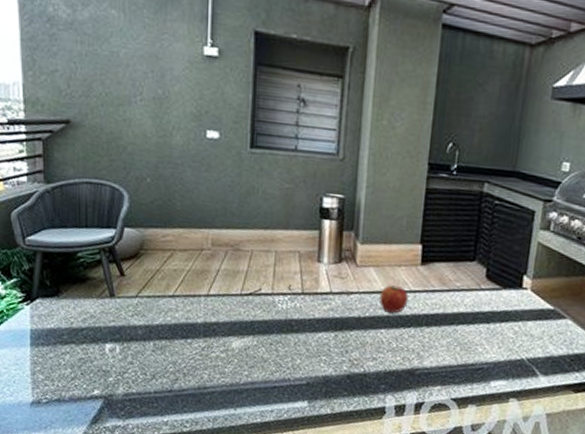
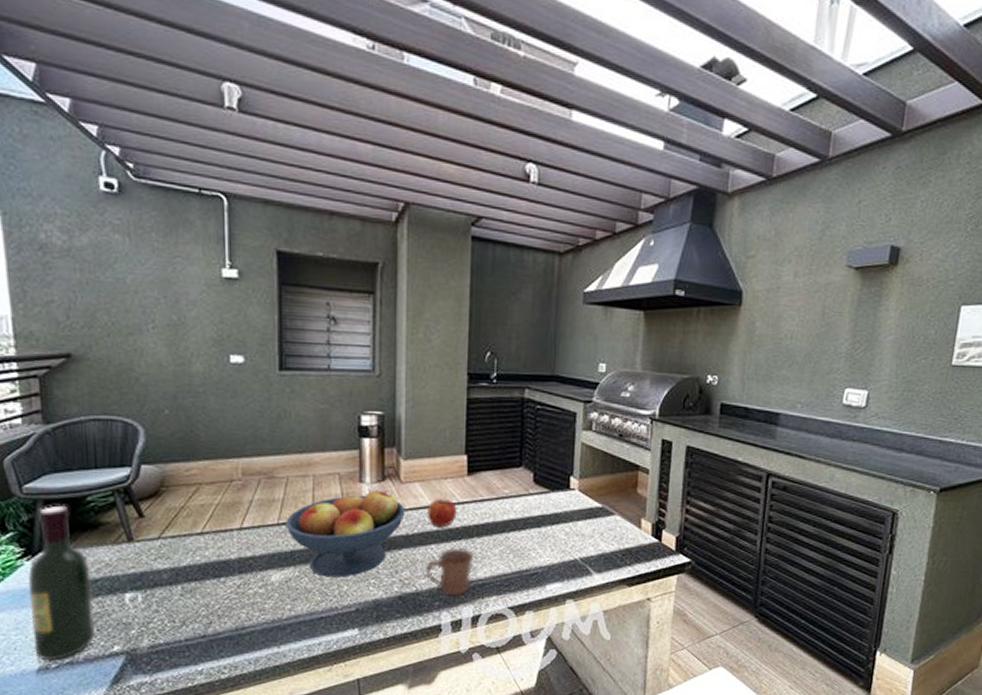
wine bottle: none [26,258,79,397] -> present [28,505,95,661]
fruit bowl: none [247,271,359,352] -> present [285,490,405,578]
mug: none [373,334,422,382] -> present [424,547,474,596]

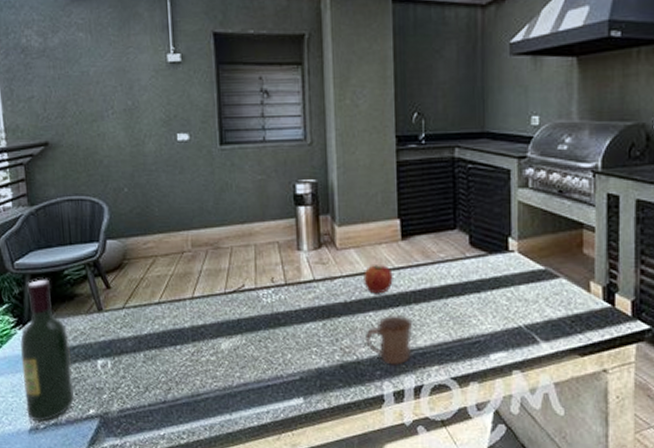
fruit bowl: present [285,490,405,578] -> none [231,257,342,346]

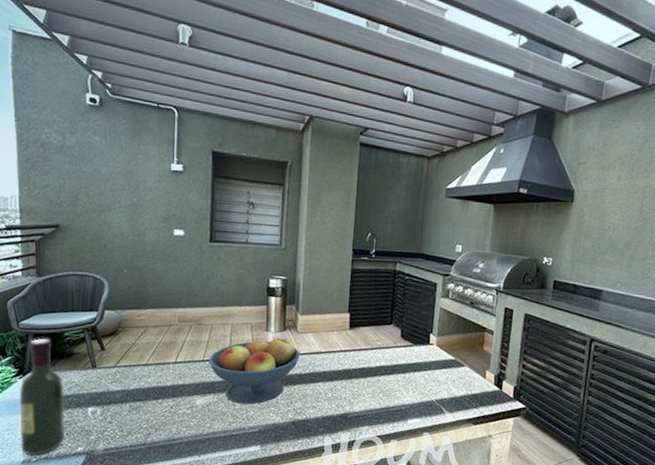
fruit bowl: none [231,257,342,346] -> present [209,338,300,405]
apple: present [364,265,393,294] -> none [317,347,340,369]
mug: present [364,314,413,365] -> none [313,385,352,425]

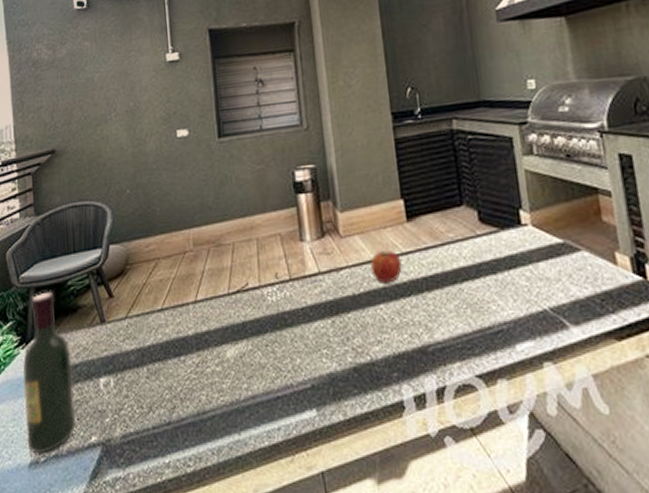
fruit bowl: present [209,338,300,405] -> none [235,246,349,350]
apple: none [317,347,340,369] -> present [370,251,402,284]

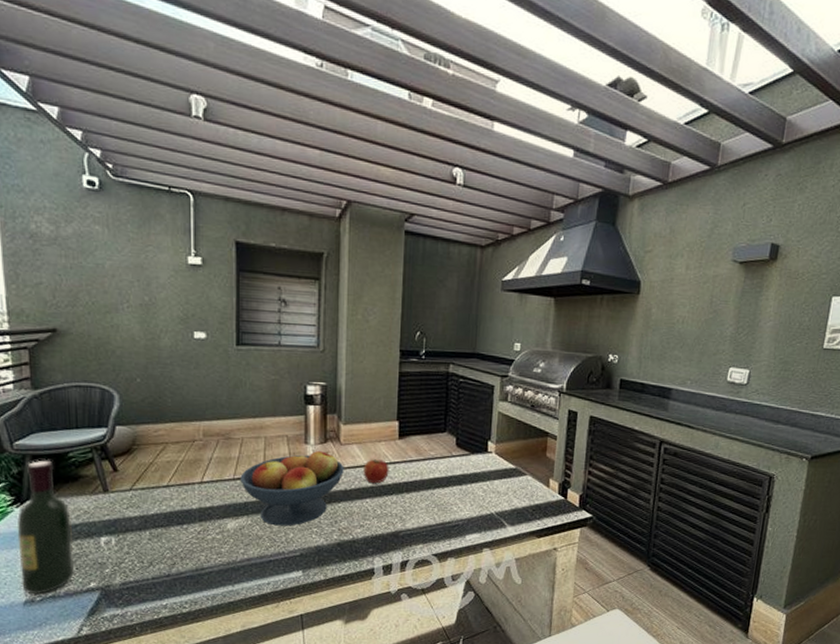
fruit bowl: none [235,246,349,350] -> present [240,450,344,526]

